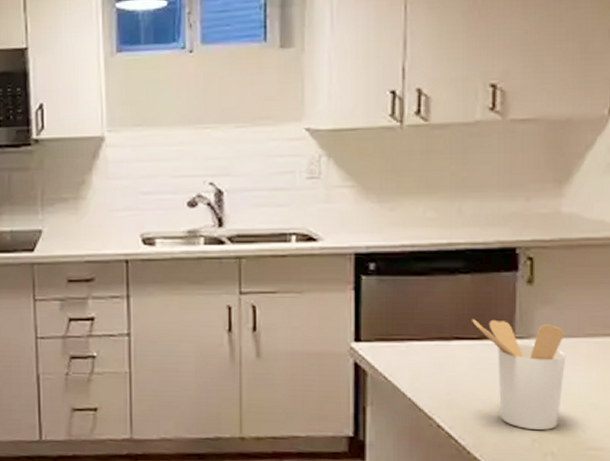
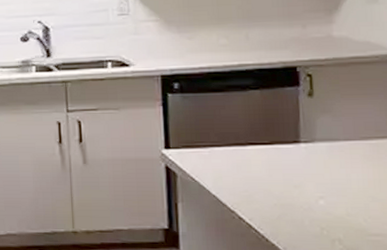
utensil holder: present [472,319,567,430] -> none [263,127,346,219]

